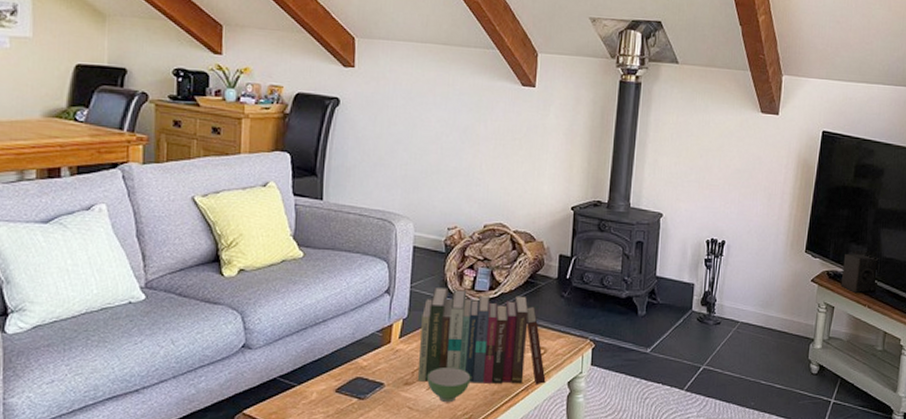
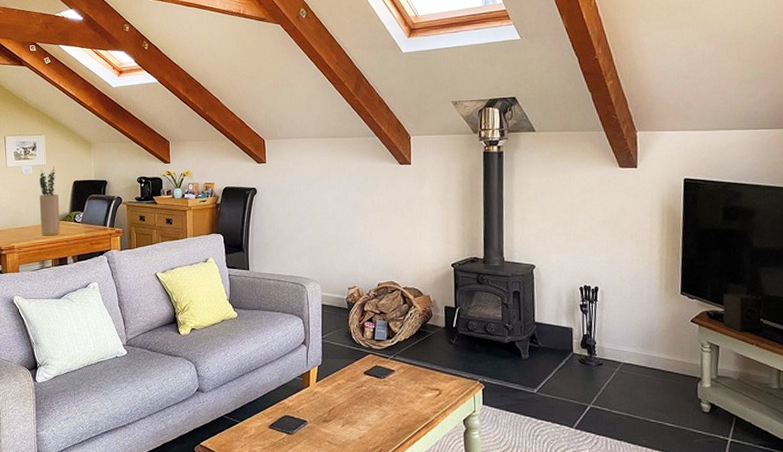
vase: none [19,41,52,138] -> present [39,166,61,236]
books: present [417,286,546,384] -> none [333,337,443,422]
bowl: present [426,366,472,403] -> none [340,406,379,438]

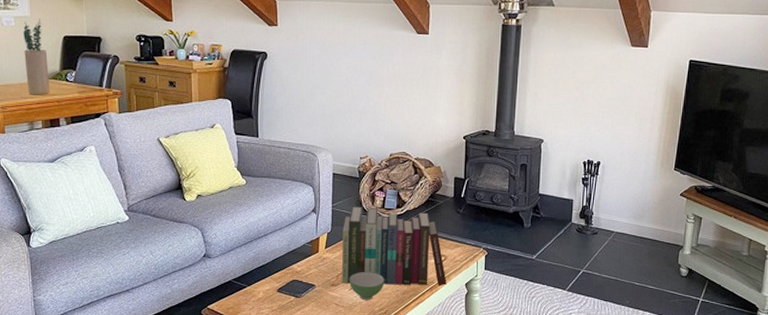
books: none [333,337,443,422] -> present [341,206,447,285]
bowl: none [340,406,379,438] -> present [348,271,386,301]
studio monitor: present [723,293,764,331] -> none [708,170,745,205]

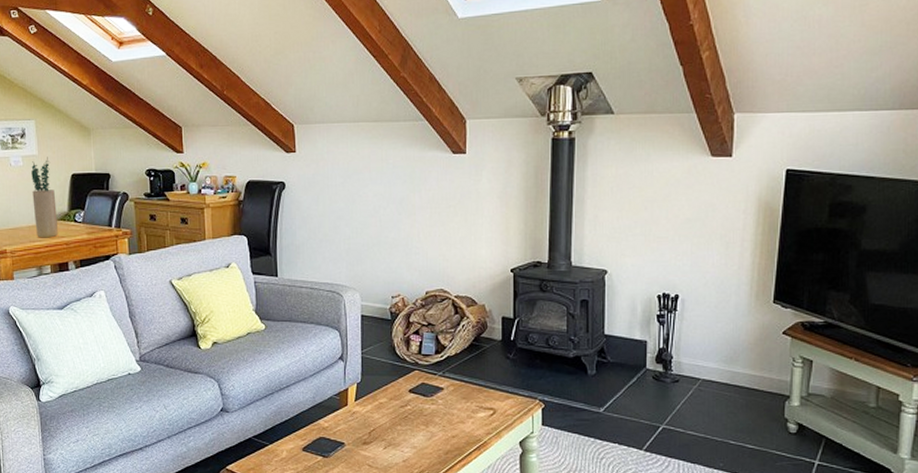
books: present [341,206,447,285] -> none [374,352,497,444]
bowl: present [348,271,386,301] -> none [382,427,425,462]

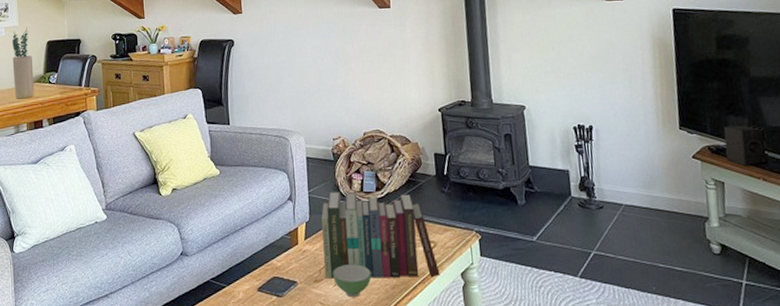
books: none [374,352,497,444] -> present [321,190,440,279]
bowl: none [382,427,425,462] -> present [332,263,372,298]
studio monitor: none [819,301,867,344] -> present [723,124,770,166]

